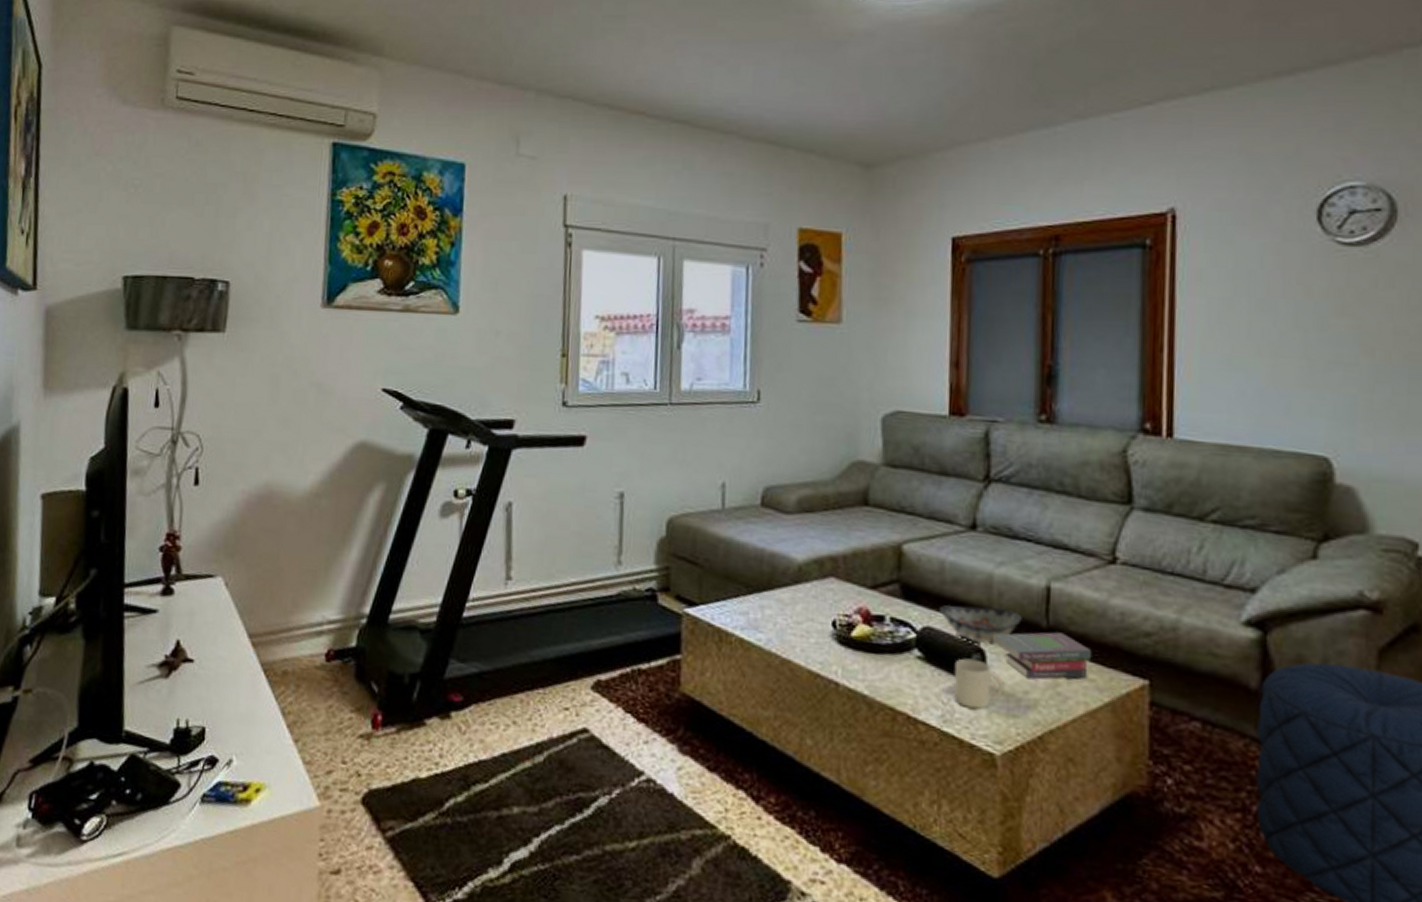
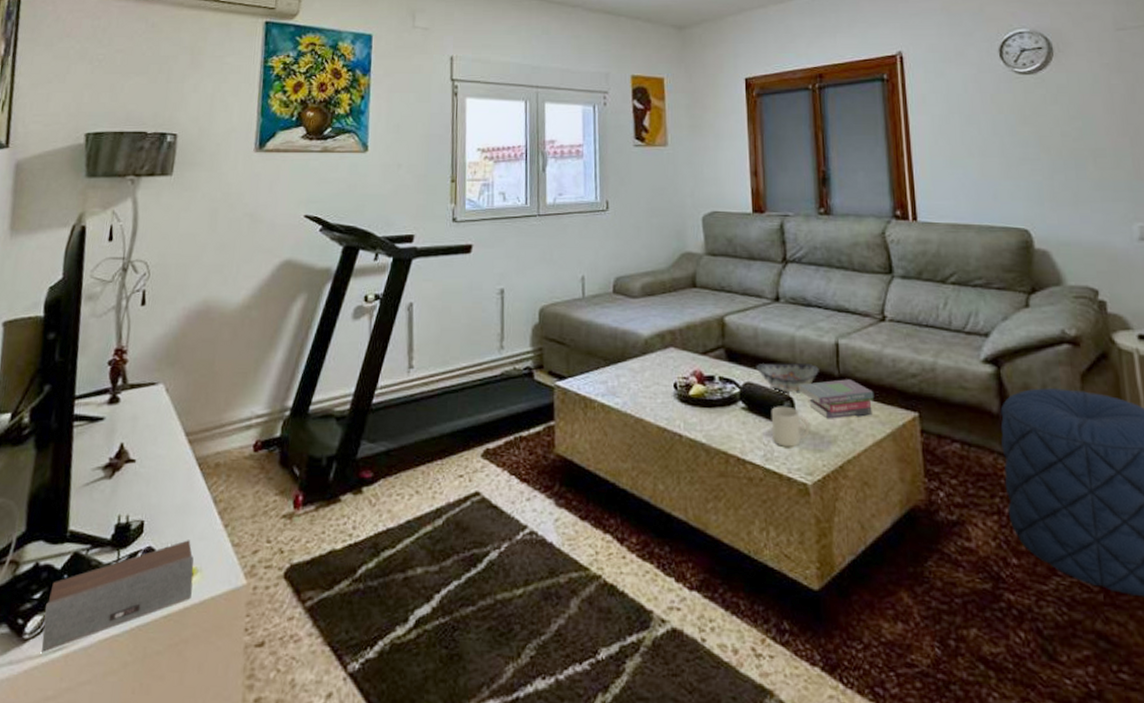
speaker: none [101,752,262,857] -> present [42,540,194,652]

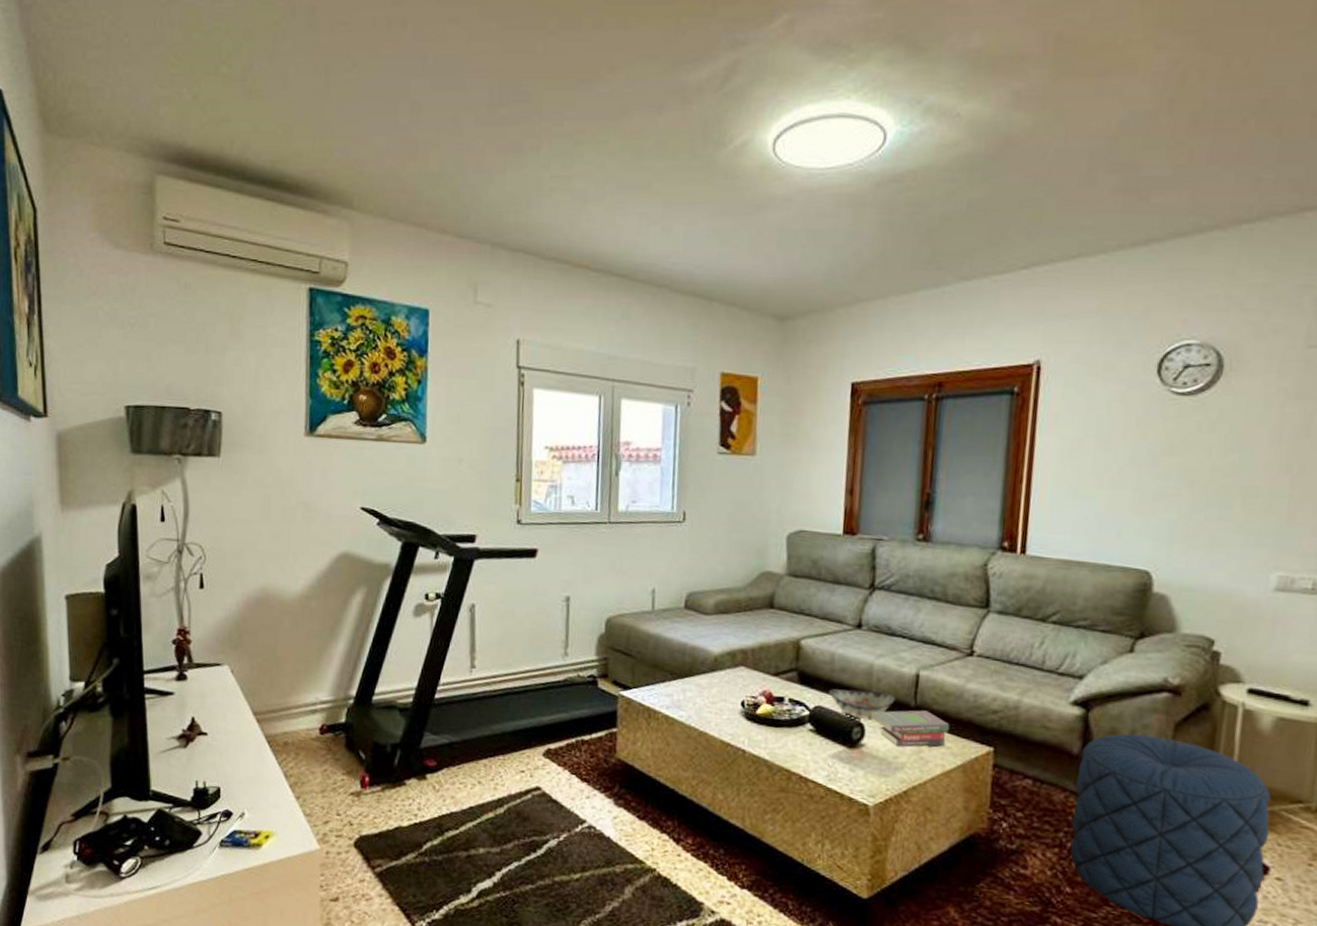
speaker: present [42,540,194,652] -> none [137,807,270,890]
mug: present [771,406,810,447] -> none [838,730,878,771]

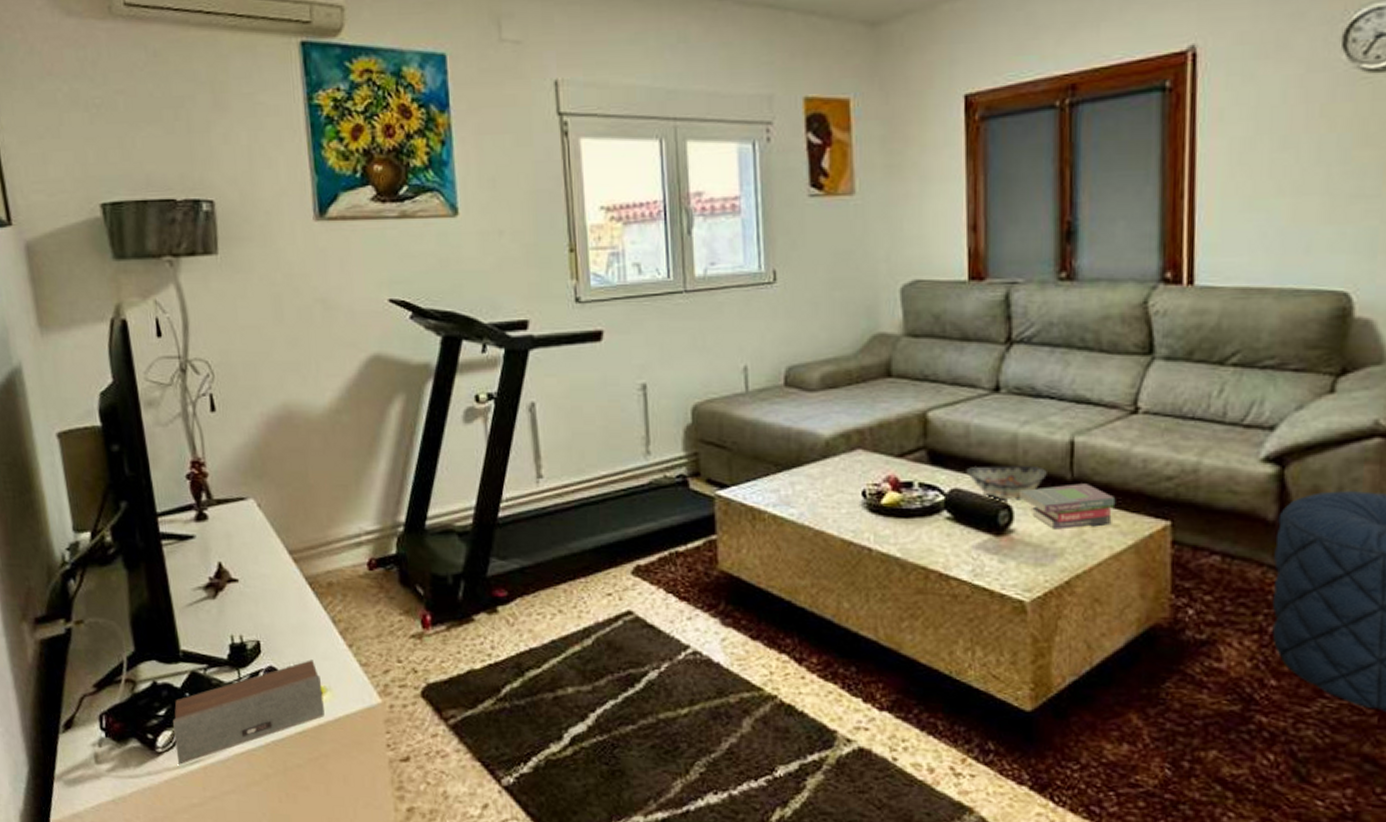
speaker: none [137,807,270,890] -> present [173,660,325,765]

